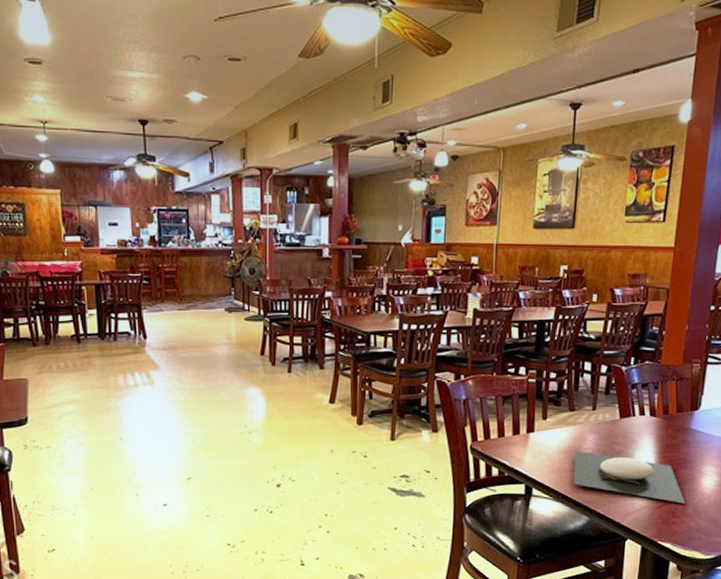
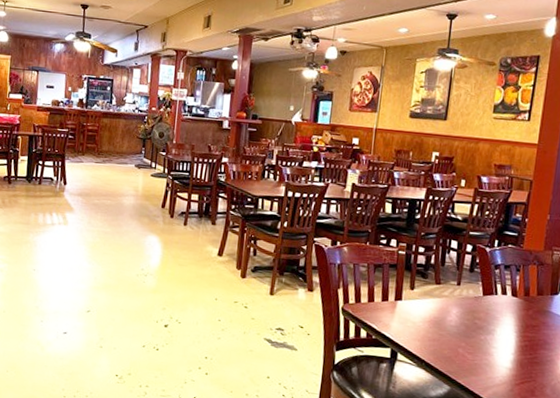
plate: present [573,451,686,504] -> none [437,322,545,384]

